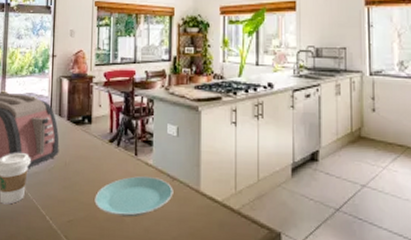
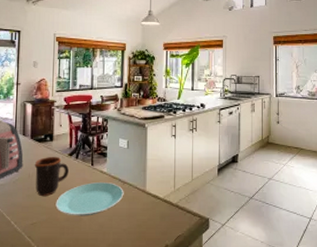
mug: none [71,141,109,189] -> present [34,156,69,196]

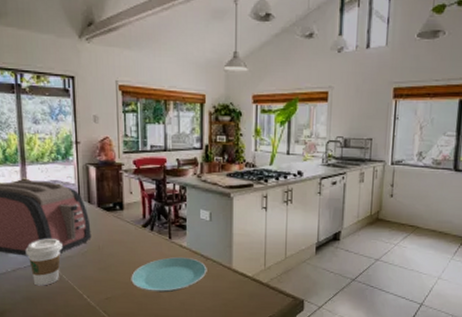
mug: present [34,156,69,196] -> none [104,227,143,270]

